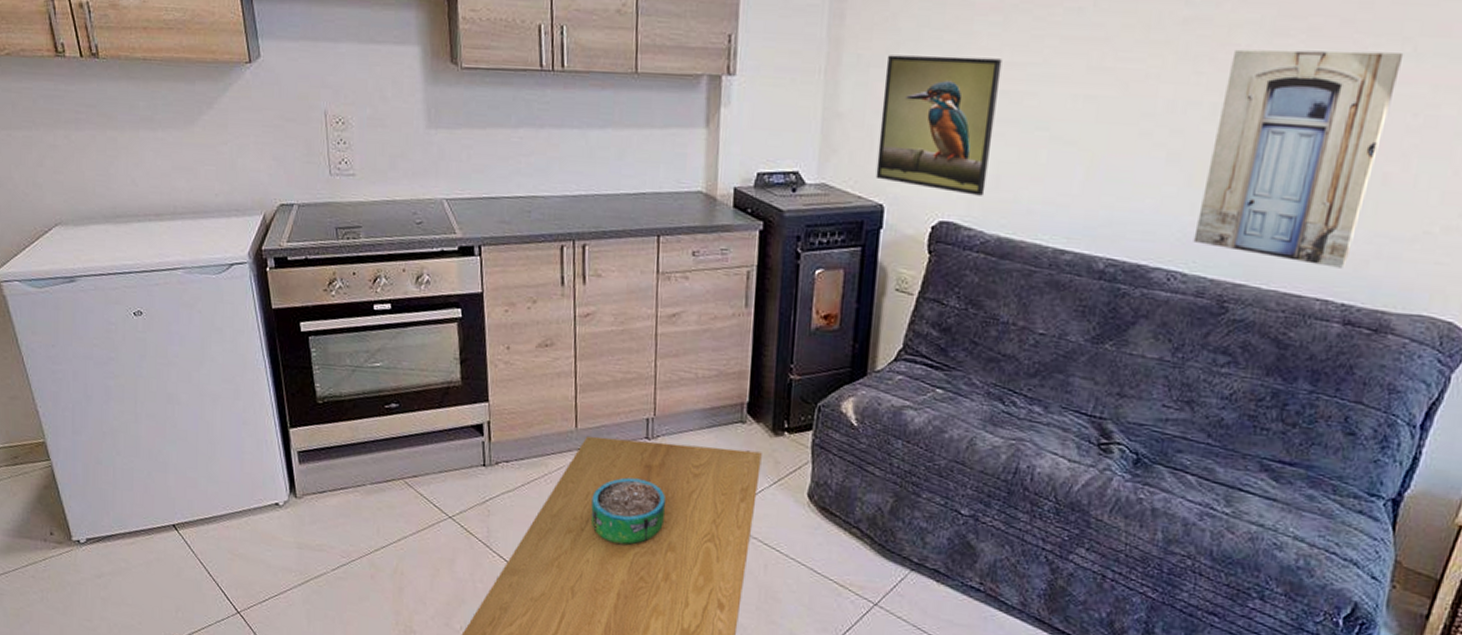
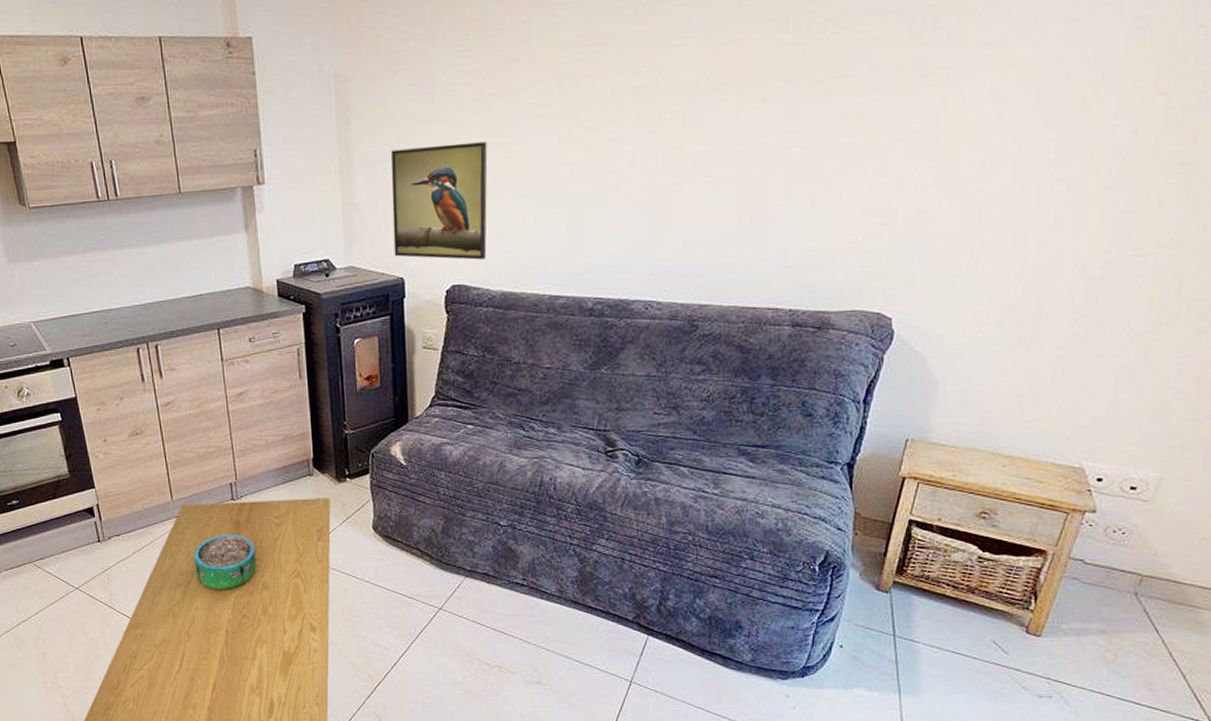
wall art: present [1193,49,1404,269] -> none [663,94,818,281]

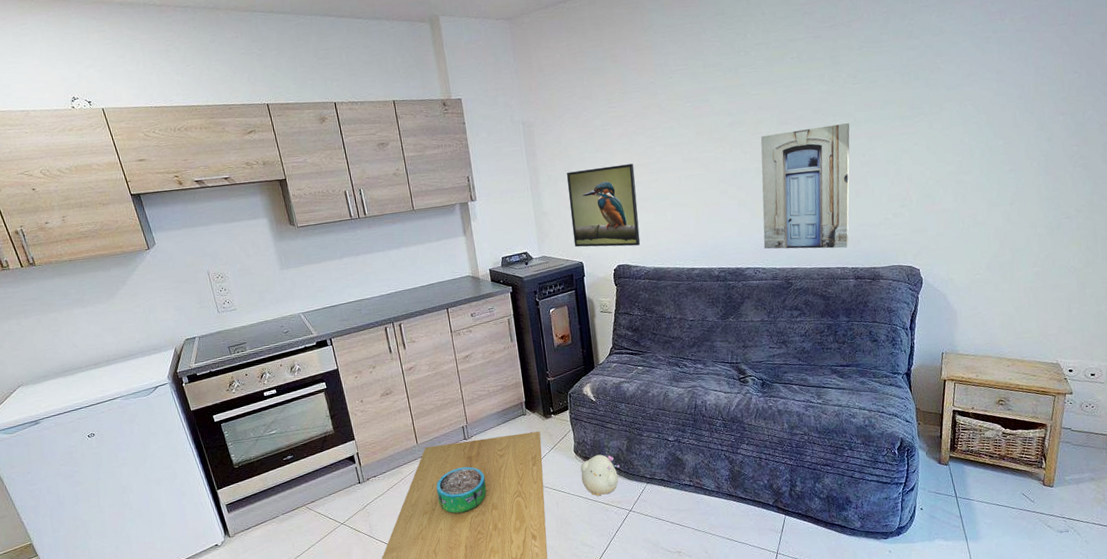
plush toy: none [379,534,431,587] -> present [580,454,620,497]
wall art: none [663,94,818,281] -> present [760,123,850,249]

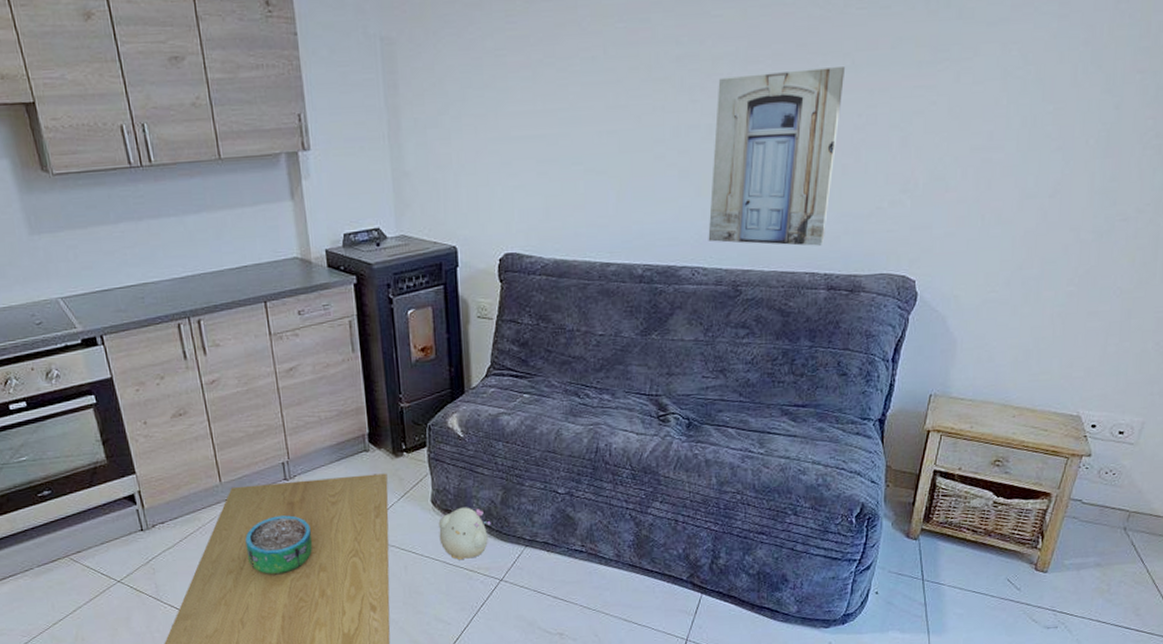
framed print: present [566,163,641,247] -> none [439,108,539,228]

